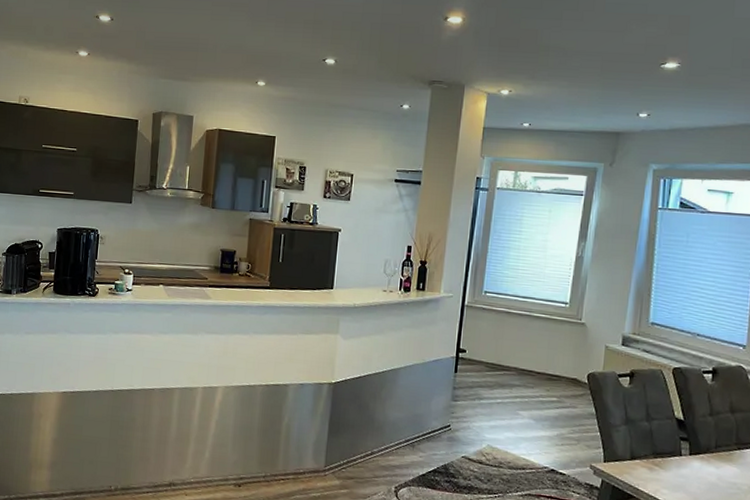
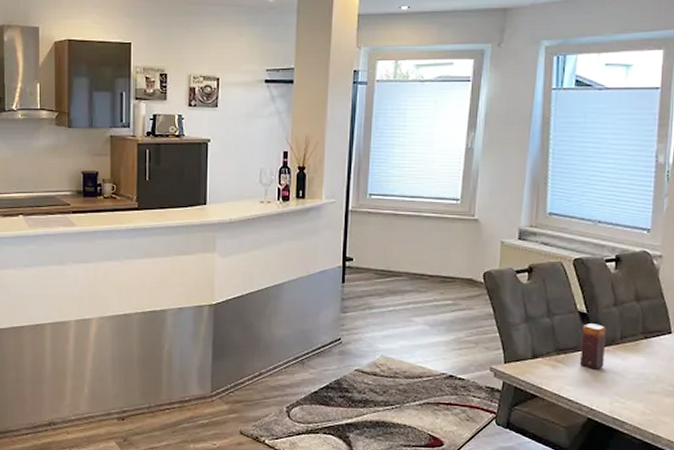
candle: none [675,430,702,476] -> present [579,323,607,370]

